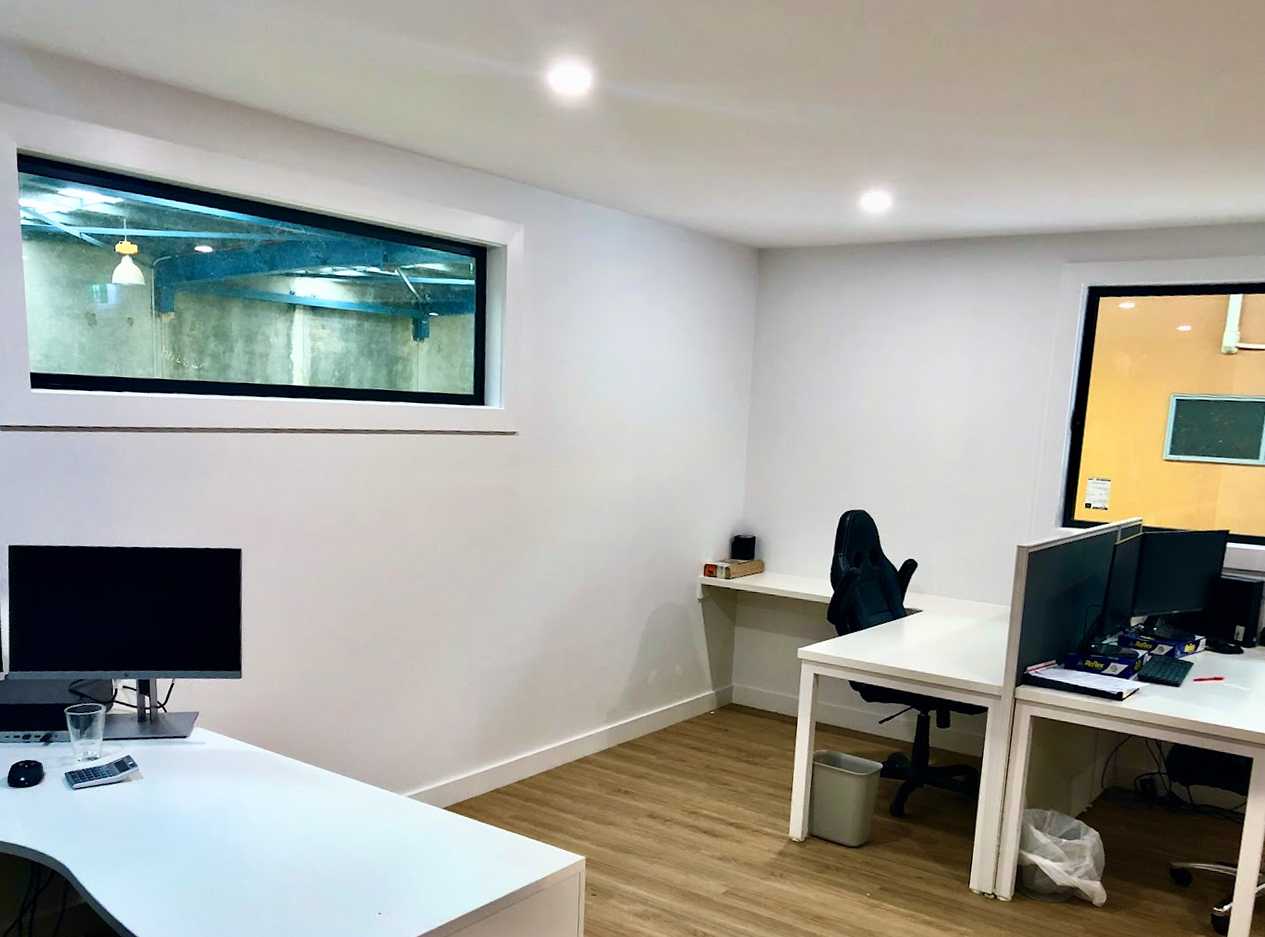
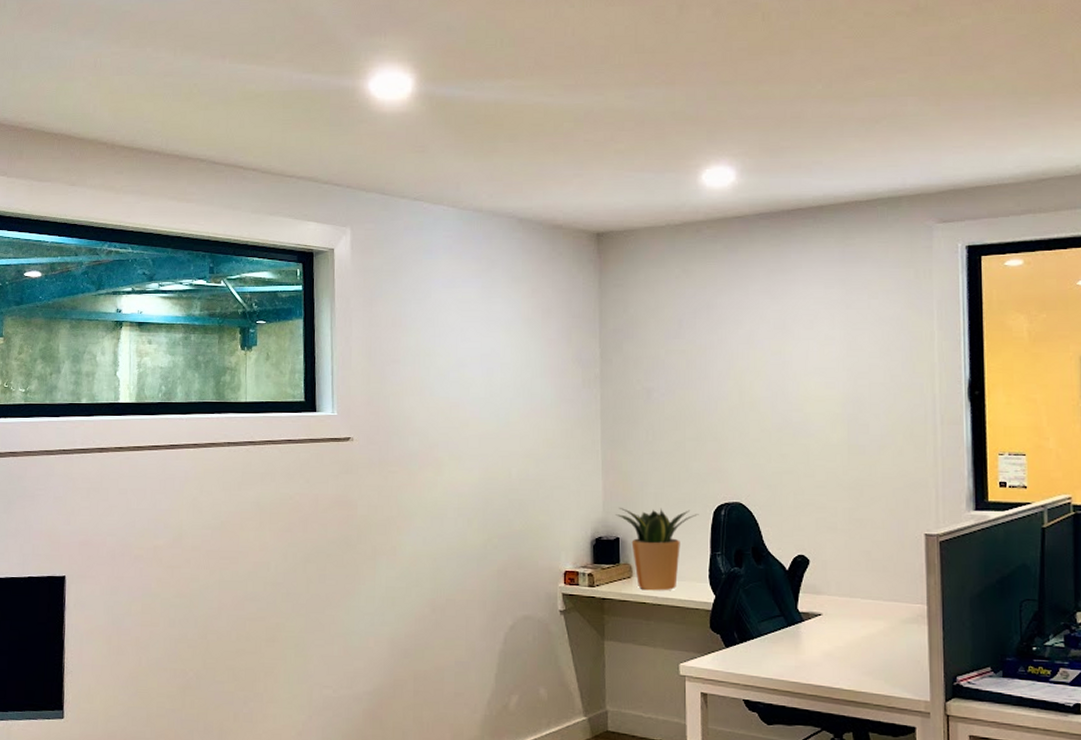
potted plant: none [754,510,827,586] -> present [616,508,699,591]

